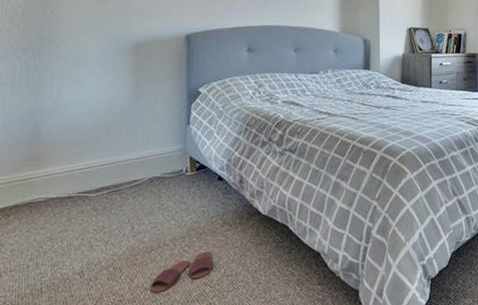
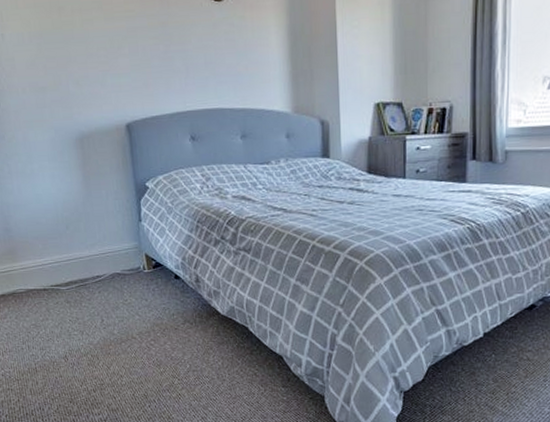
slippers: present [151,251,214,293] -> none [125,346,180,380]

